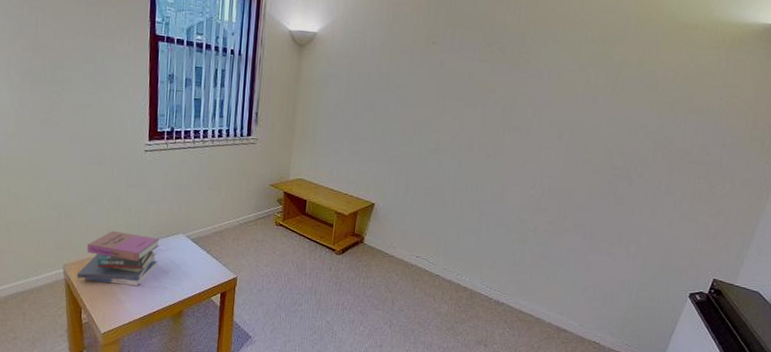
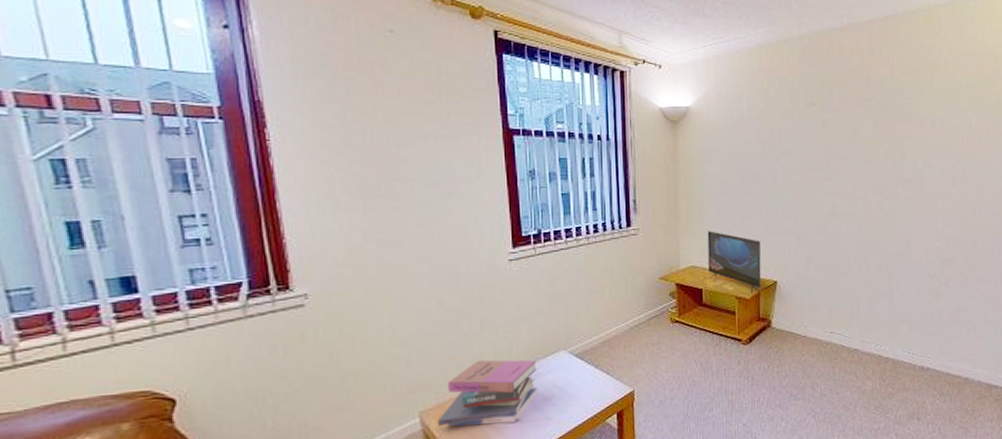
television: none [314,149,365,211] -> present [707,231,762,294]

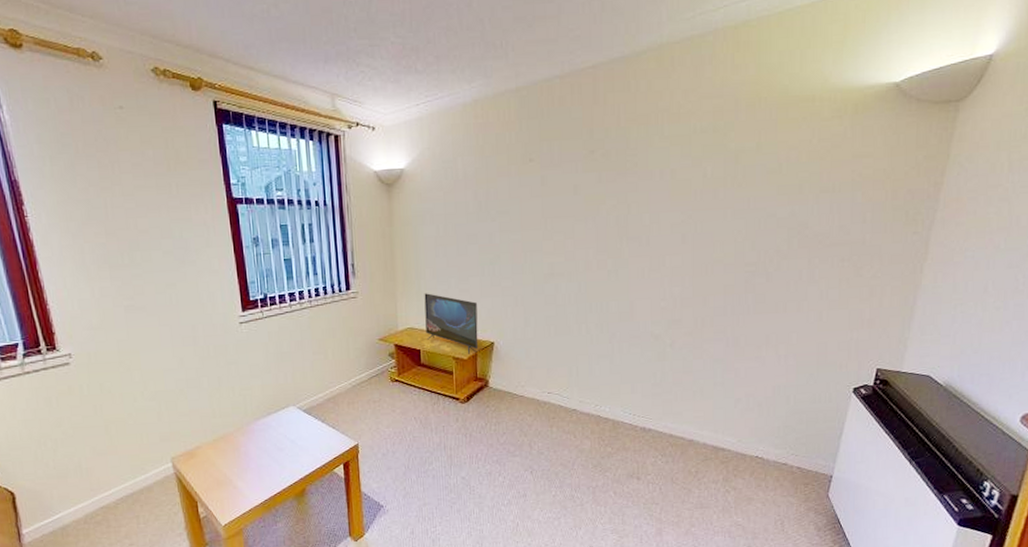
books: present [438,359,538,427] -> none [187,413,272,471]

